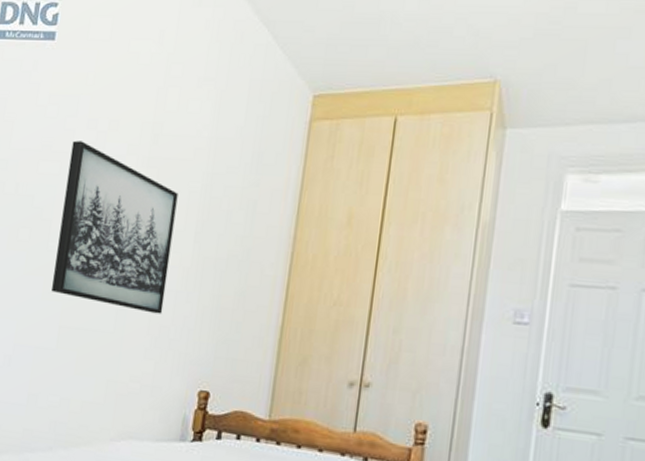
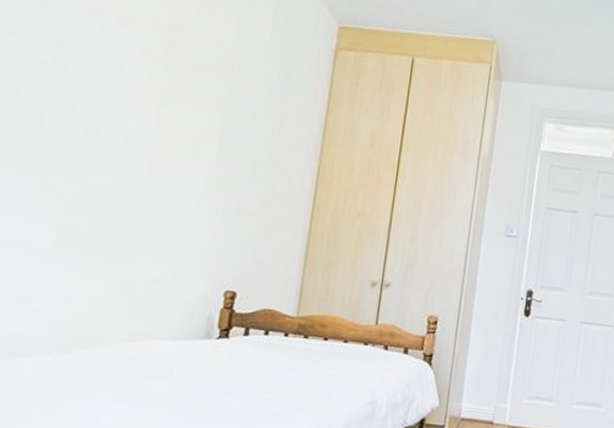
wall art: present [51,140,178,314] -> none [46,30,200,217]

